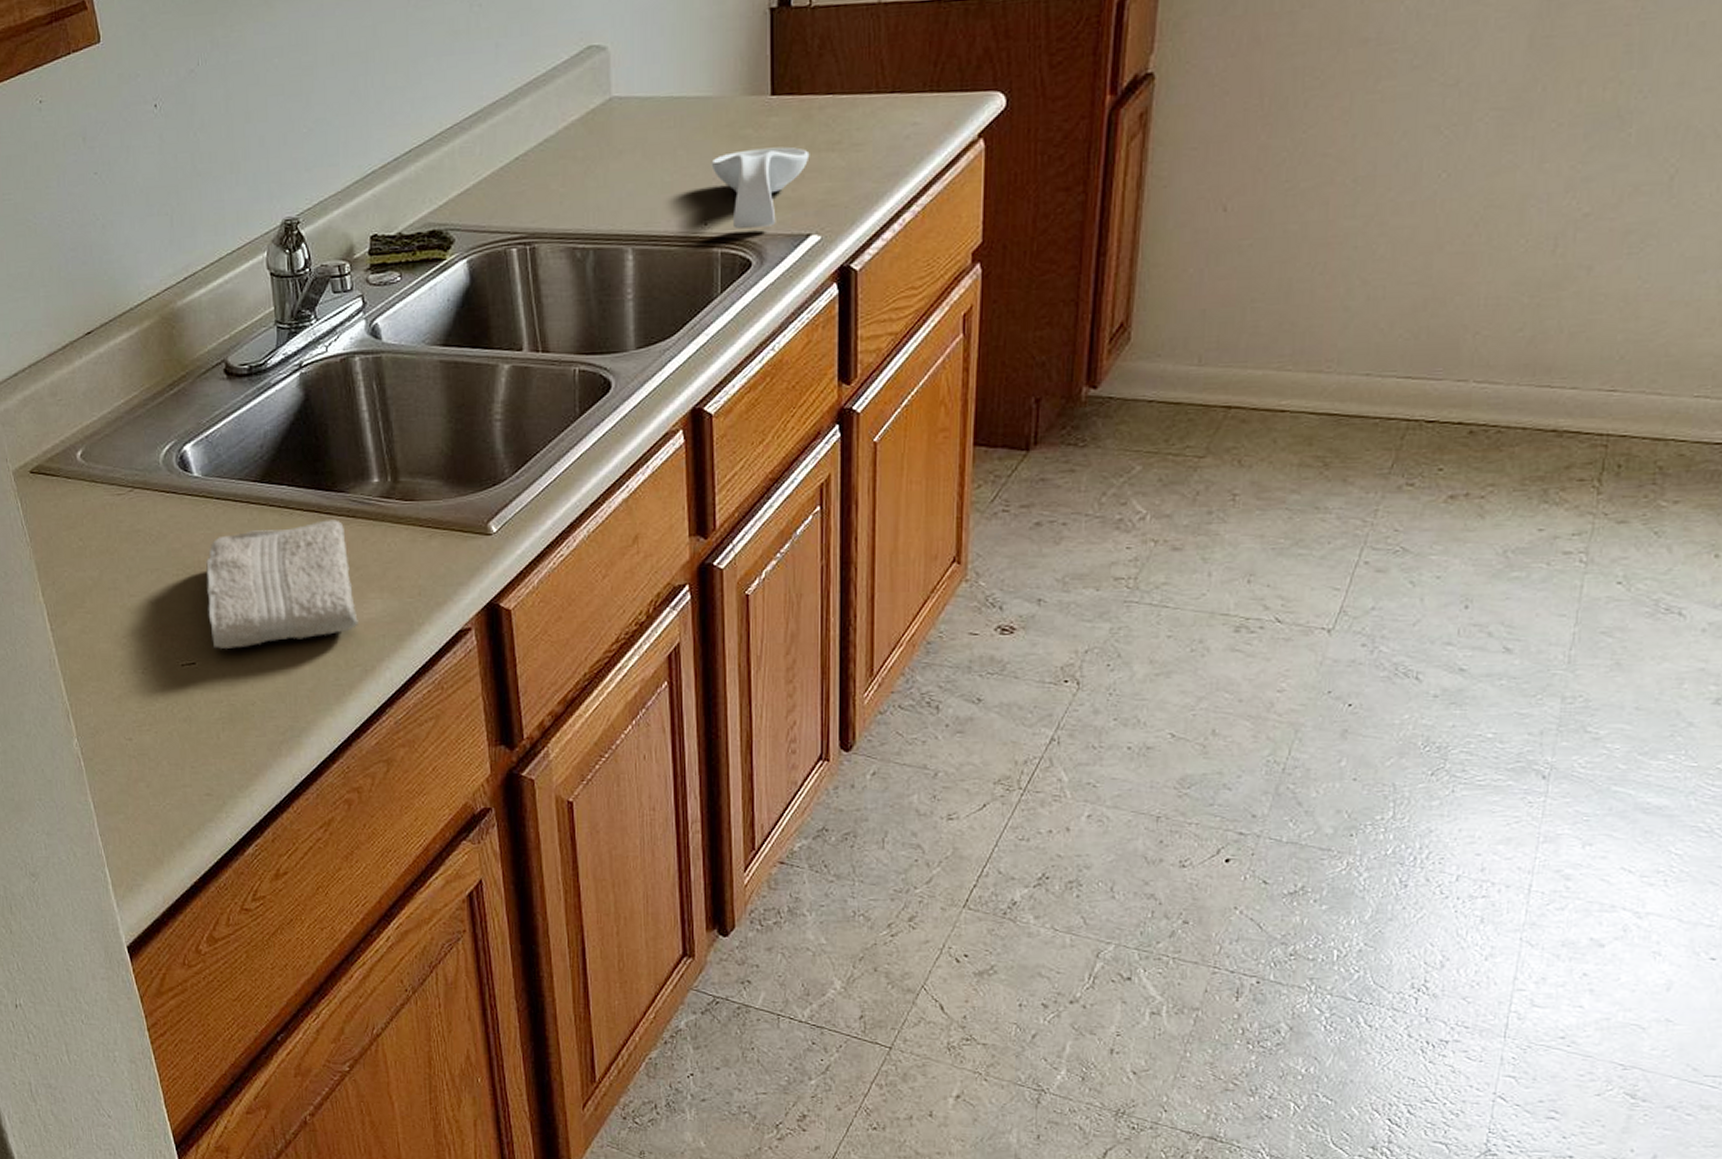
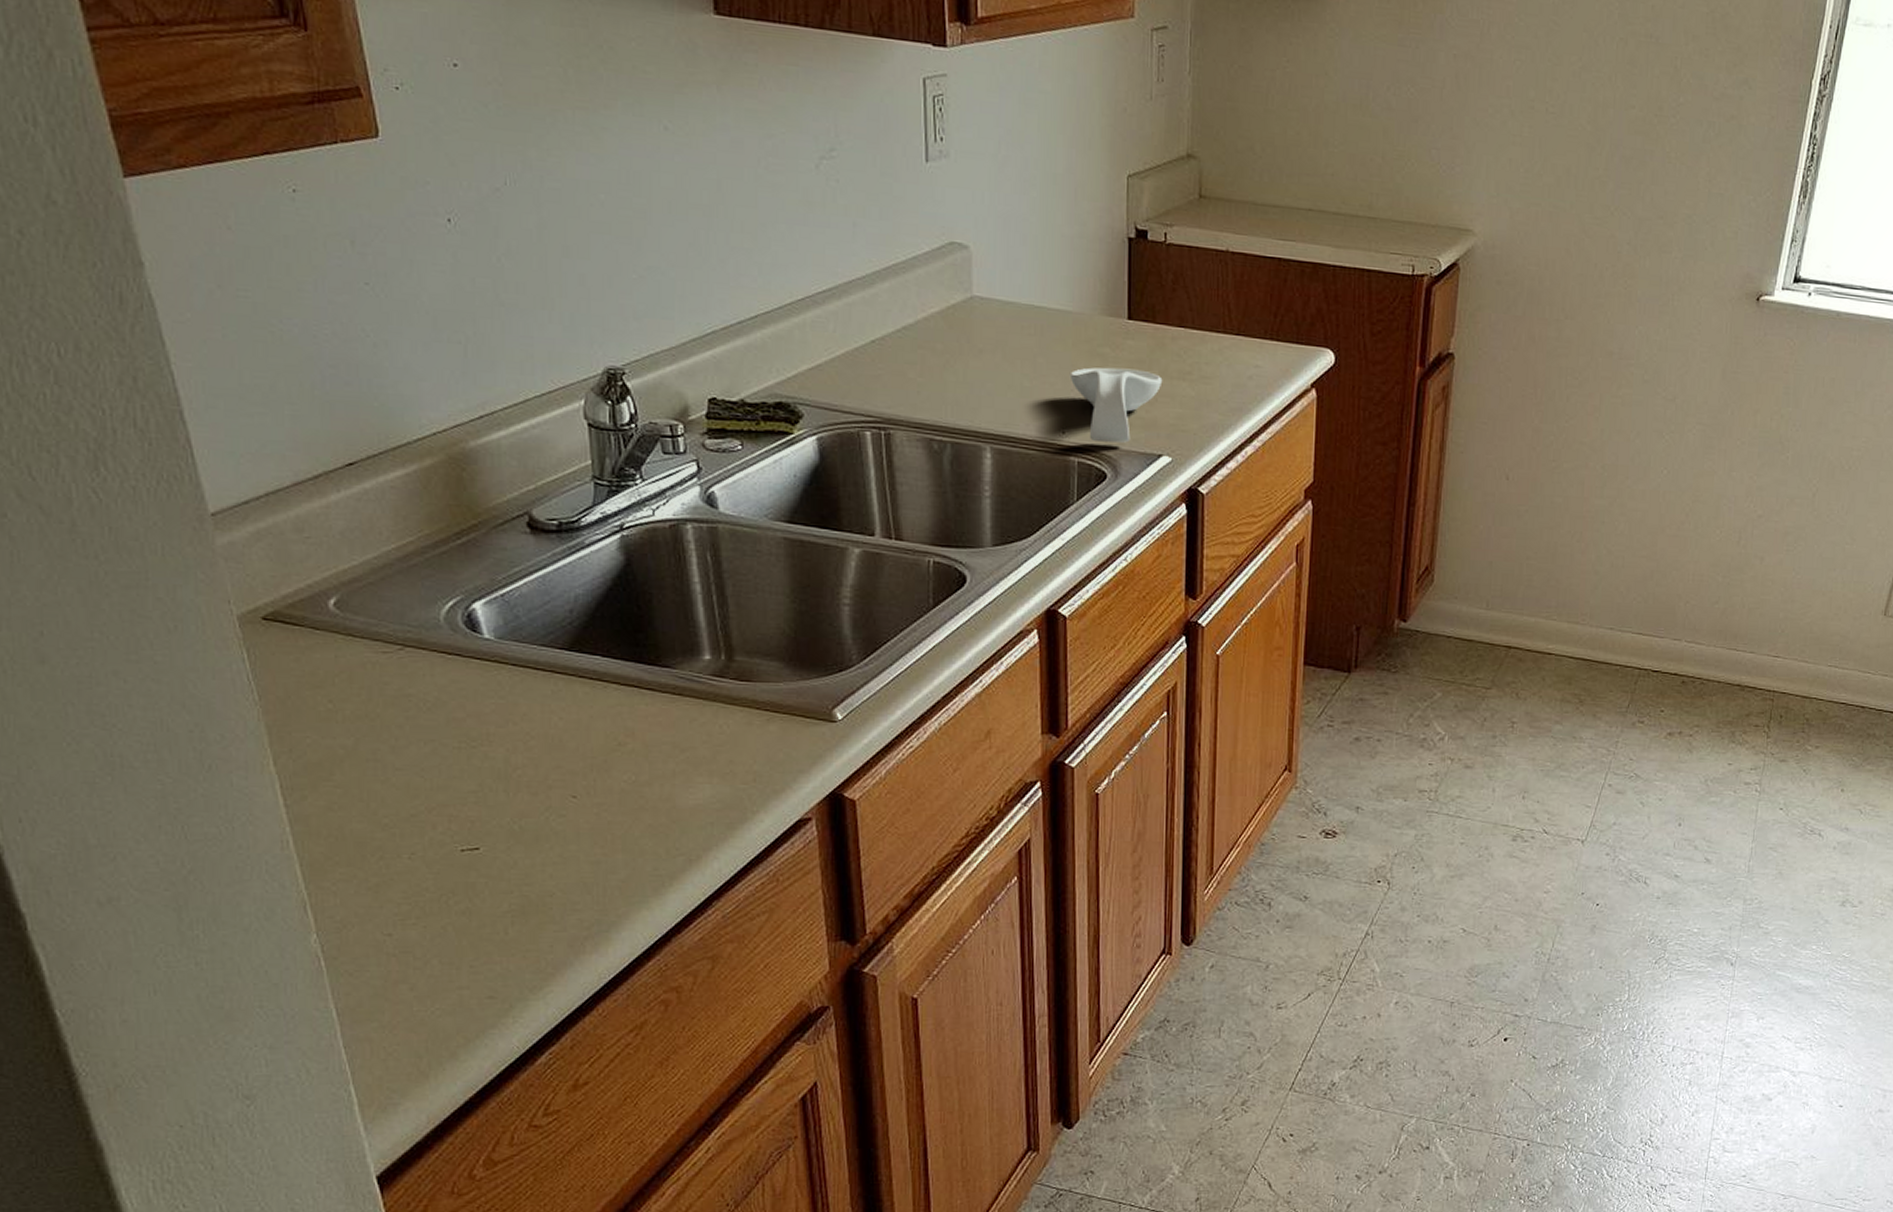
washcloth: present [206,520,358,650] -> none [497,696,682,834]

